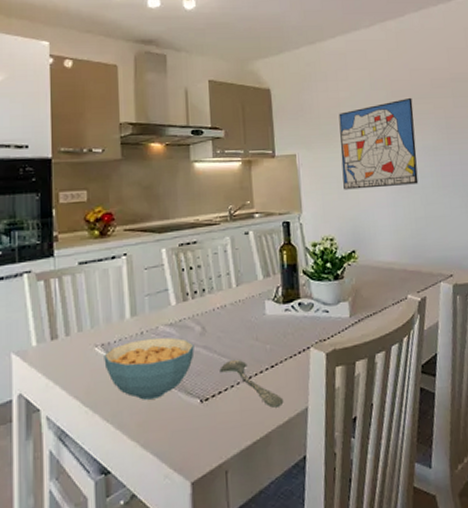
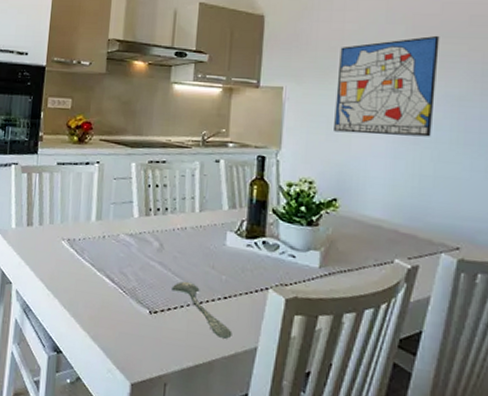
cereal bowl: present [104,337,195,400] -> none [68,242,150,300]

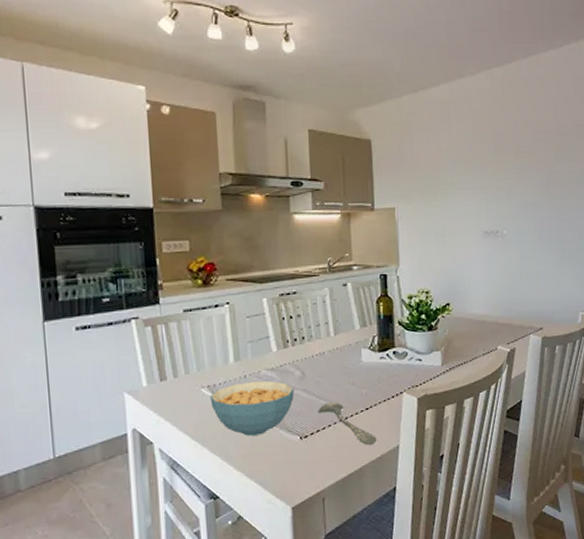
cereal bowl: none [68,242,150,300] -> present [210,380,295,436]
wall art: present [334,35,440,137] -> none [439,150,516,244]

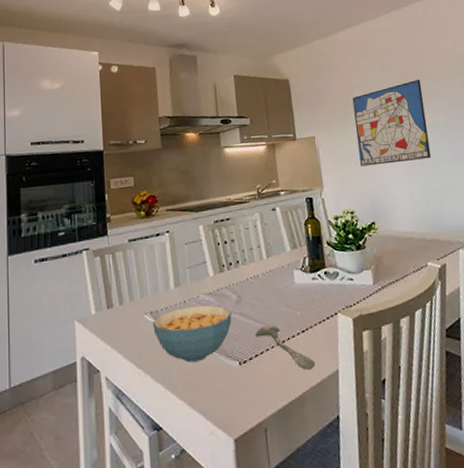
wall art: none [439,150,516,244] -> present [352,79,432,167]

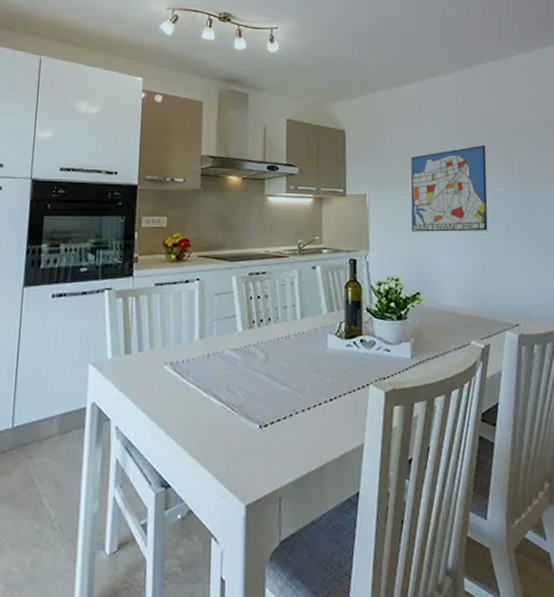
cereal bowl: present [153,305,232,363] -> none [172,361,257,420]
spoon: present [255,324,316,370] -> none [280,389,340,440]

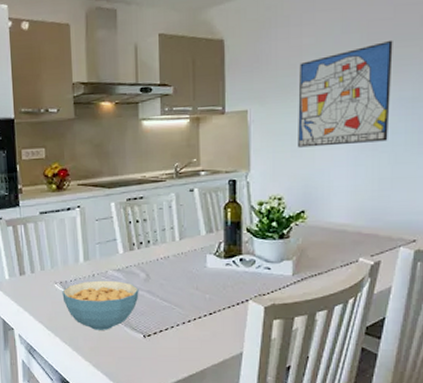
cereal bowl: none [172,361,257,420] -> present [62,280,139,330]

